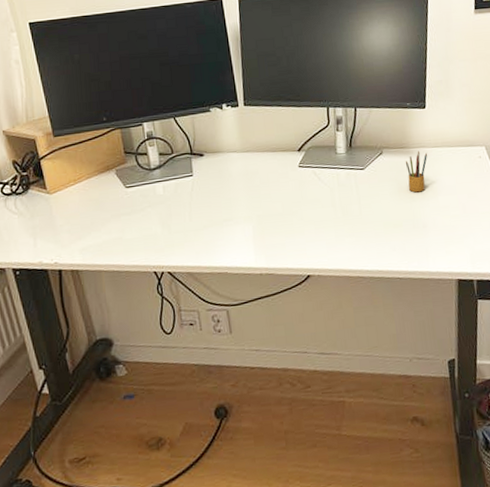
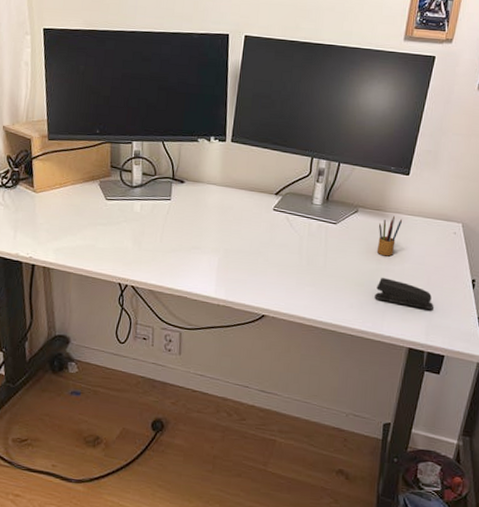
stapler: none [415,214,474,238] -> present [375,278,434,309]

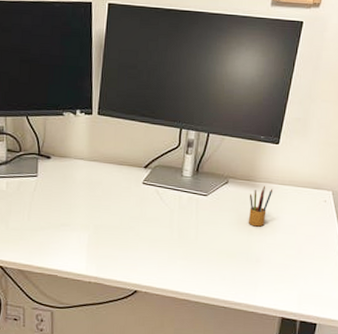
stapler: present [375,278,434,309] -> none [247,249,305,278]

